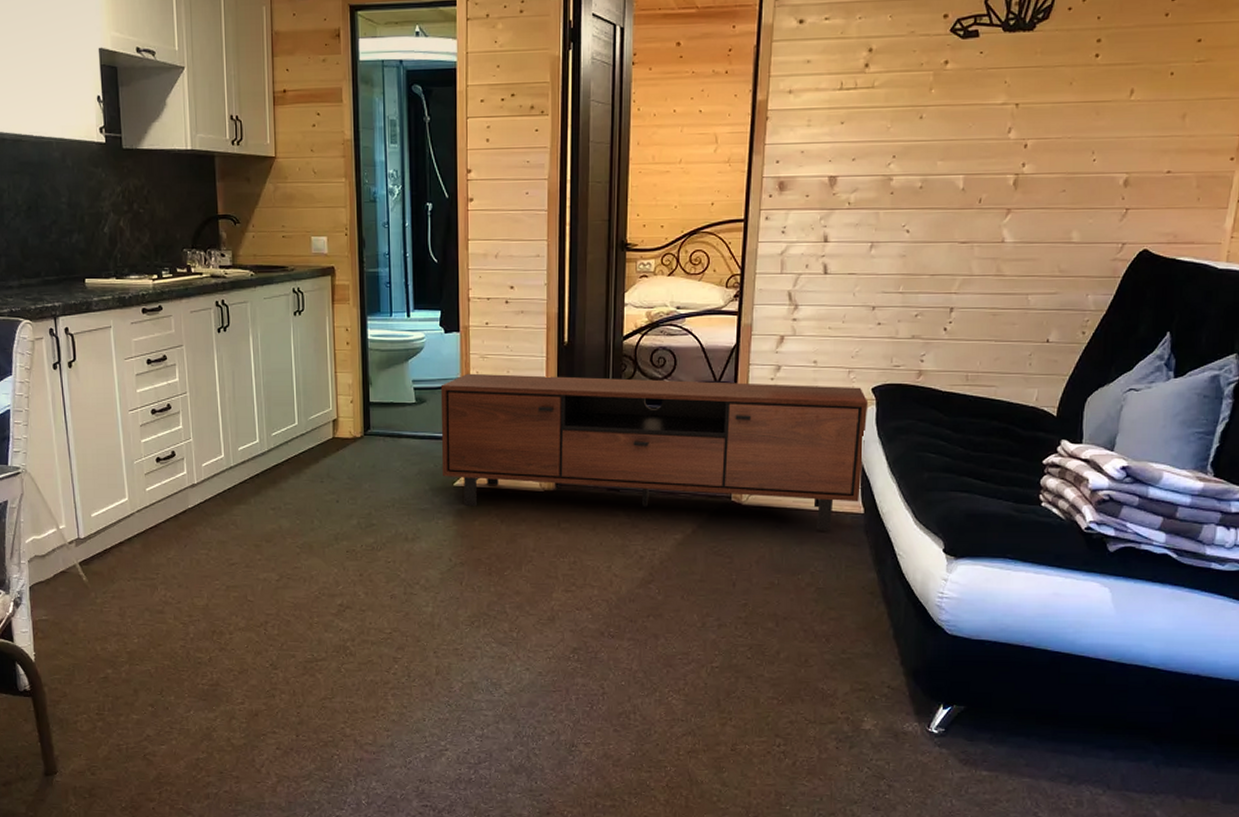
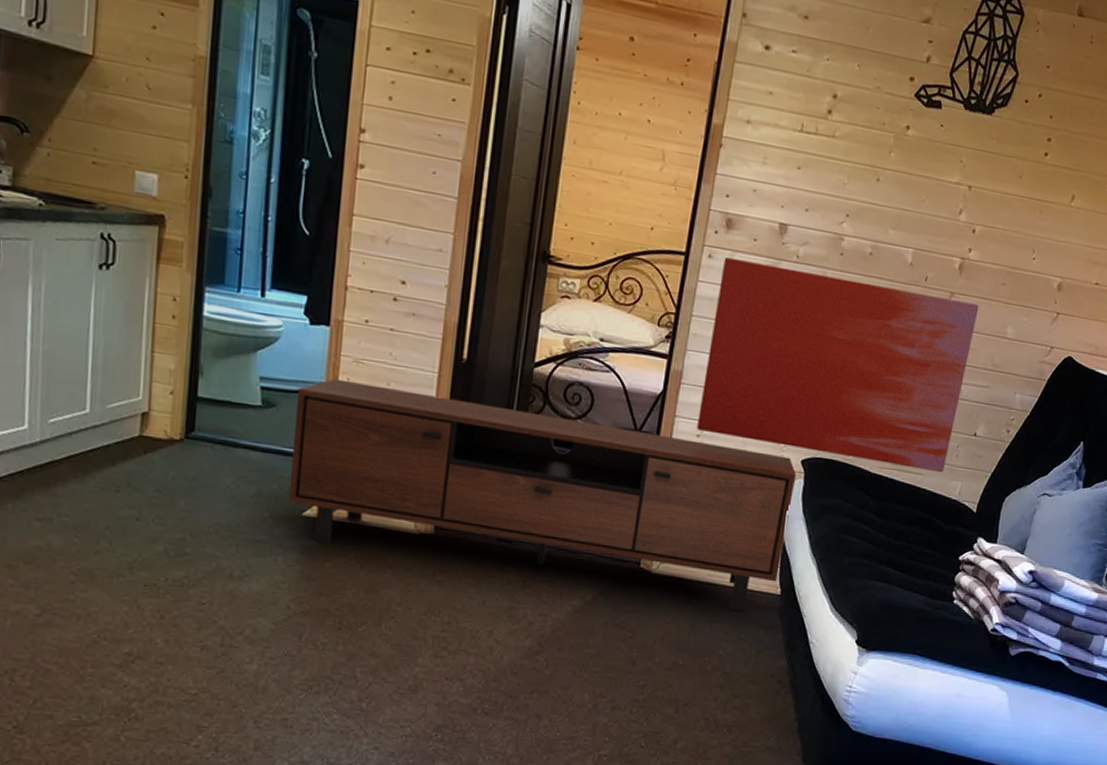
wall art: none [770,214,1039,383] -> present [697,256,979,473]

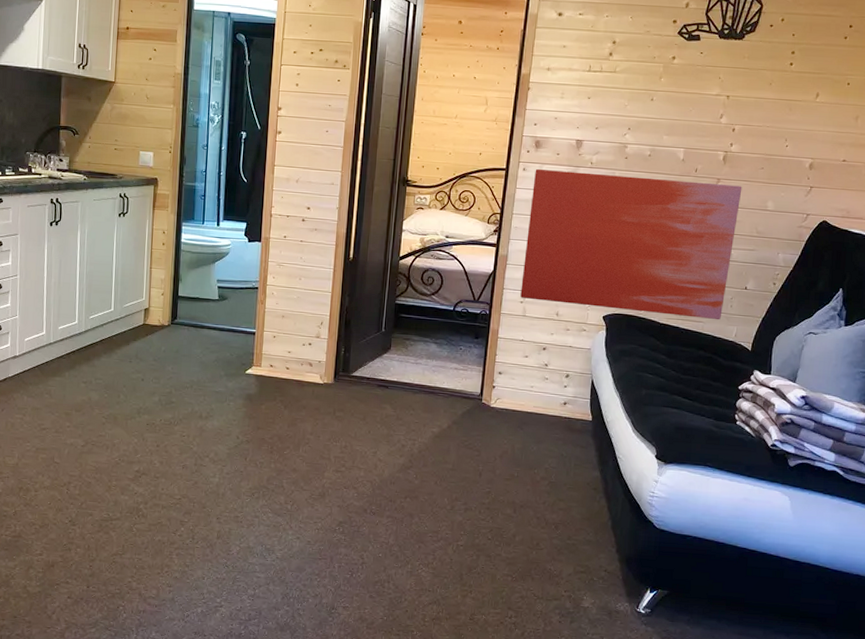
cabinet: present [289,378,797,610] -> none [236,277,600,433]

